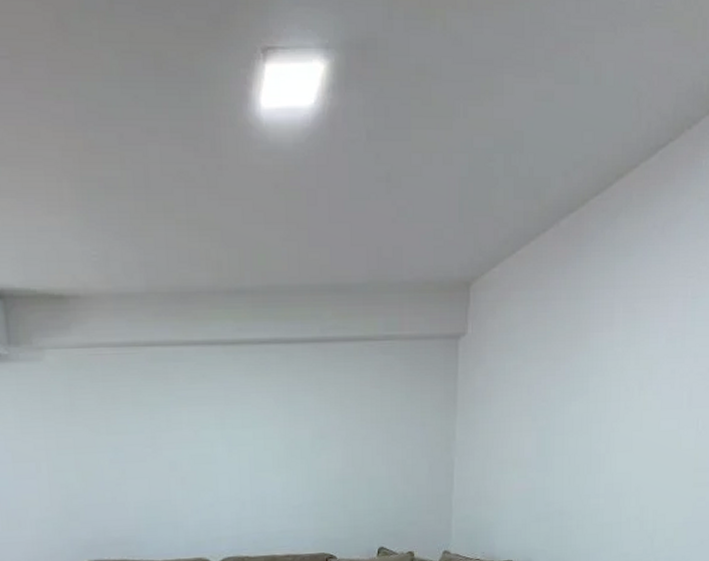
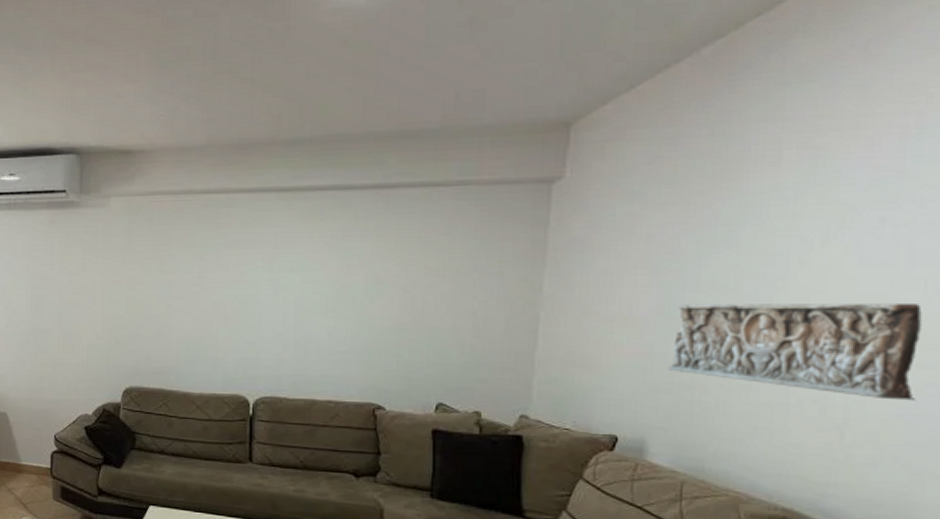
wall relief: none [545,436,696,513] -> present [667,302,922,401]

